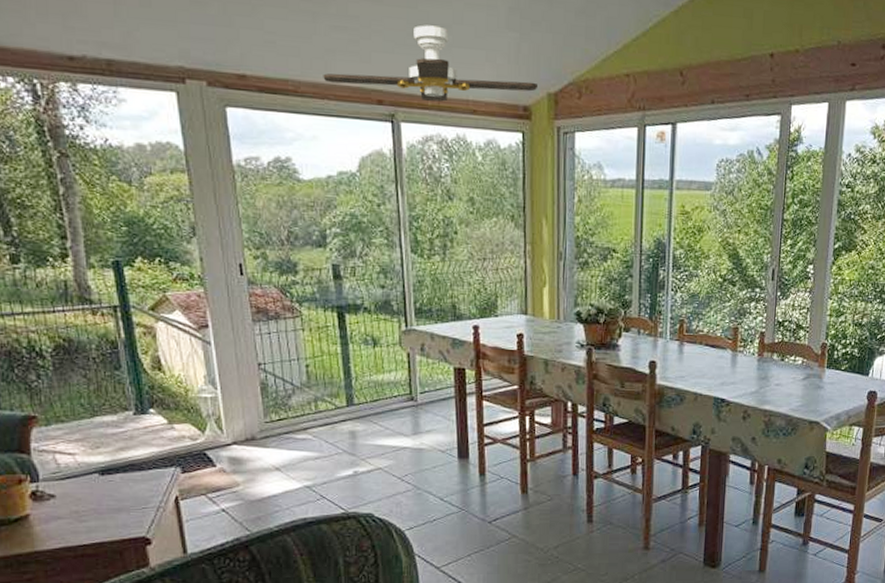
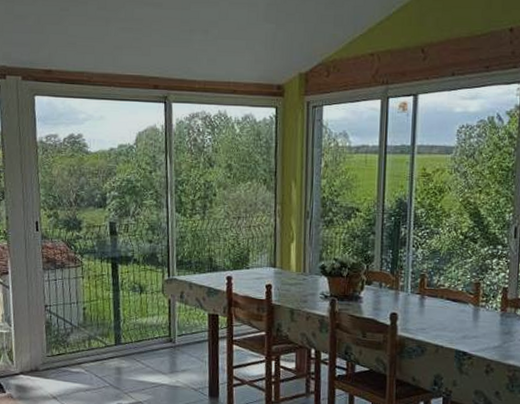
ceiling fan: present [323,25,537,102] -> none [111,22,290,84]

